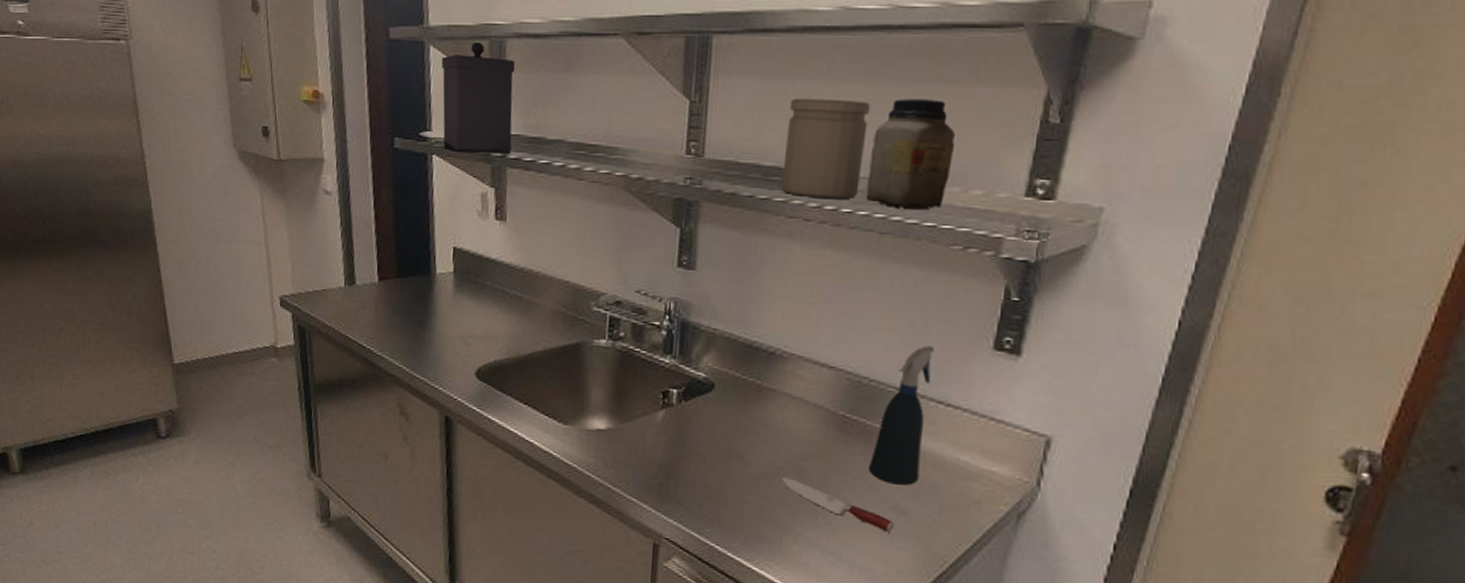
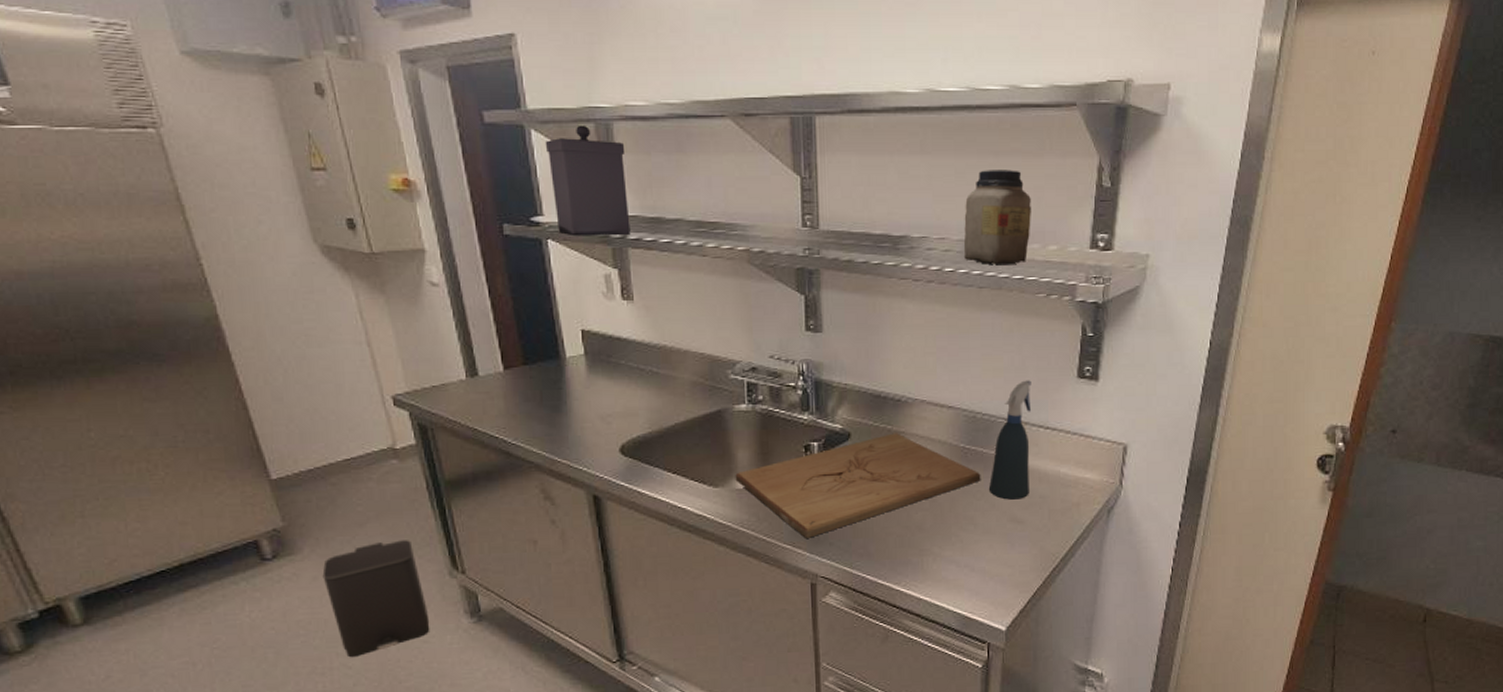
pedal bin: none [203,435,285,542] -> present [322,540,430,657]
cutting board: none [586,389,861,494] -> present [735,433,981,538]
jar: present [781,98,871,200] -> none [891,172,960,261]
kitchen knife: present [782,477,894,533] -> none [918,507,1014,541]

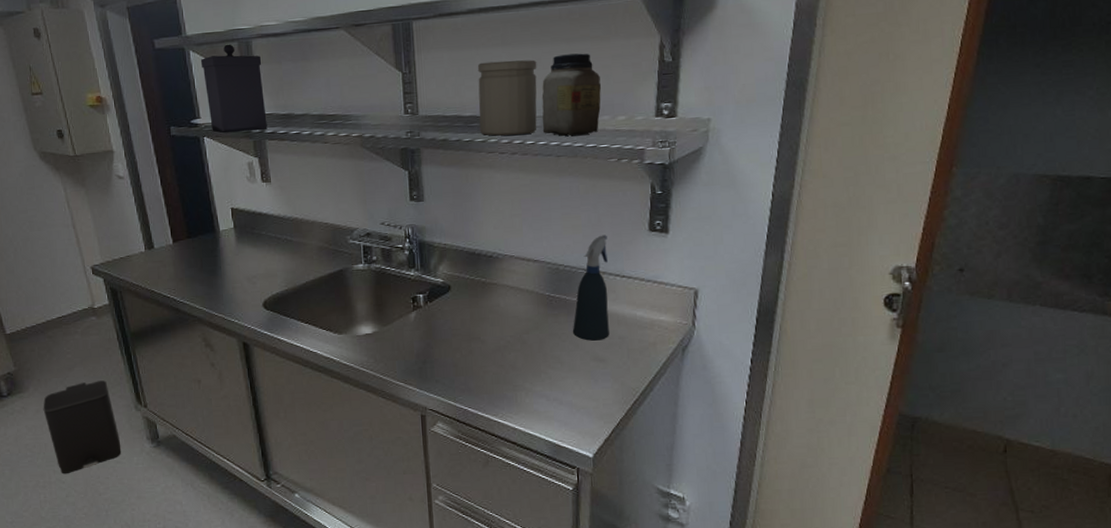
cutting board: present [735,433,981,538] -> none [356,284,565,376]
jar: none [891,172,960,261] -> present [477,59,537,136]

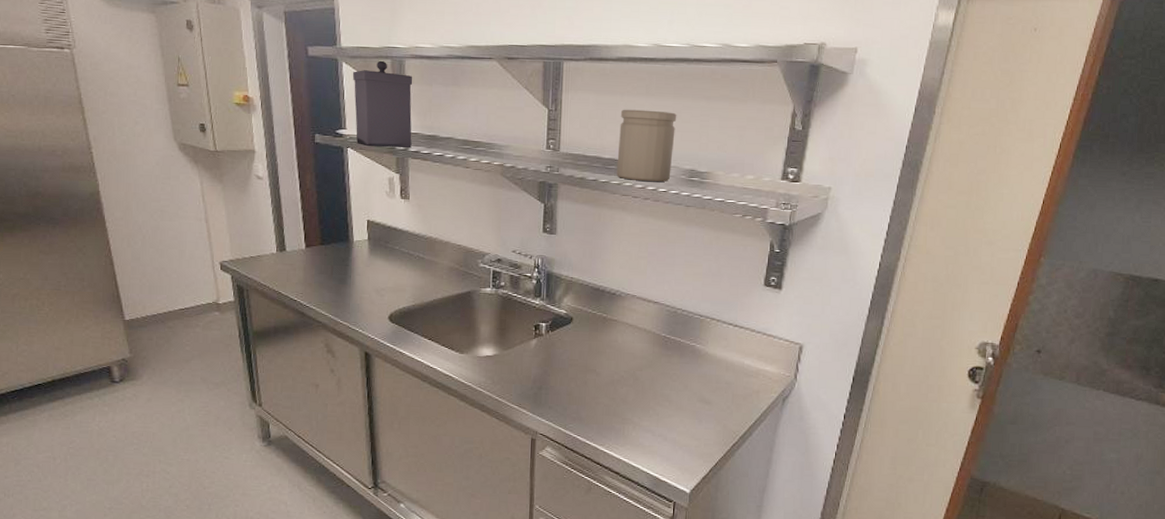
pedal bin: present [43,380,122,473] -> none [155,375,231,464]
jar: present [541,53,601,136] -> none [675,111,734,189]
spray bottle: present [573,235,609,341] -> none [684,285,725,384]

